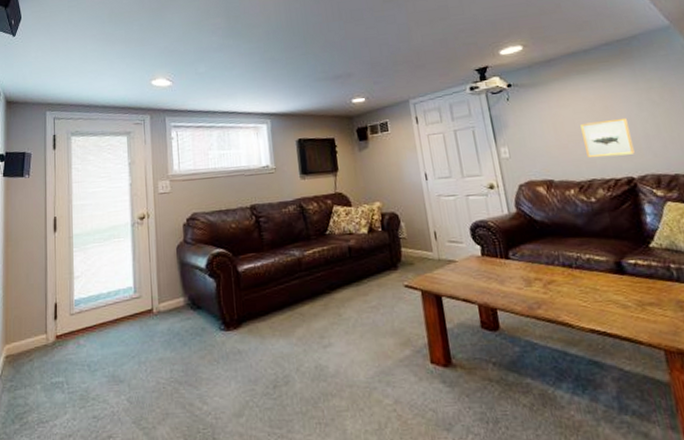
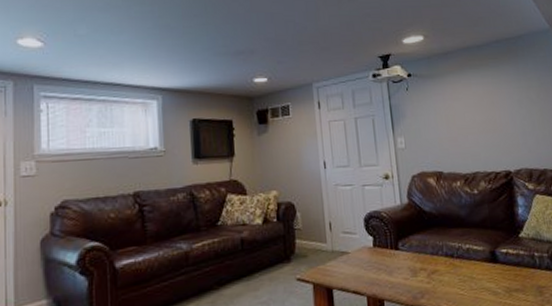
wall art: present [580,117,635,158] -> none [470,113,513,151]

